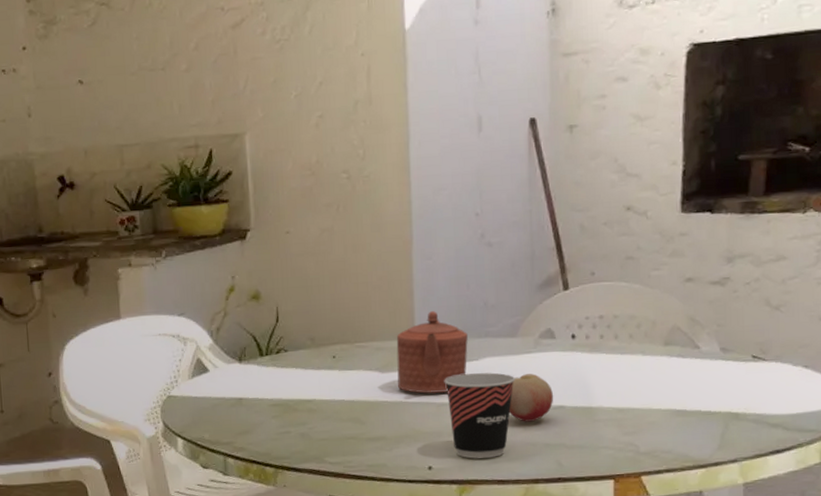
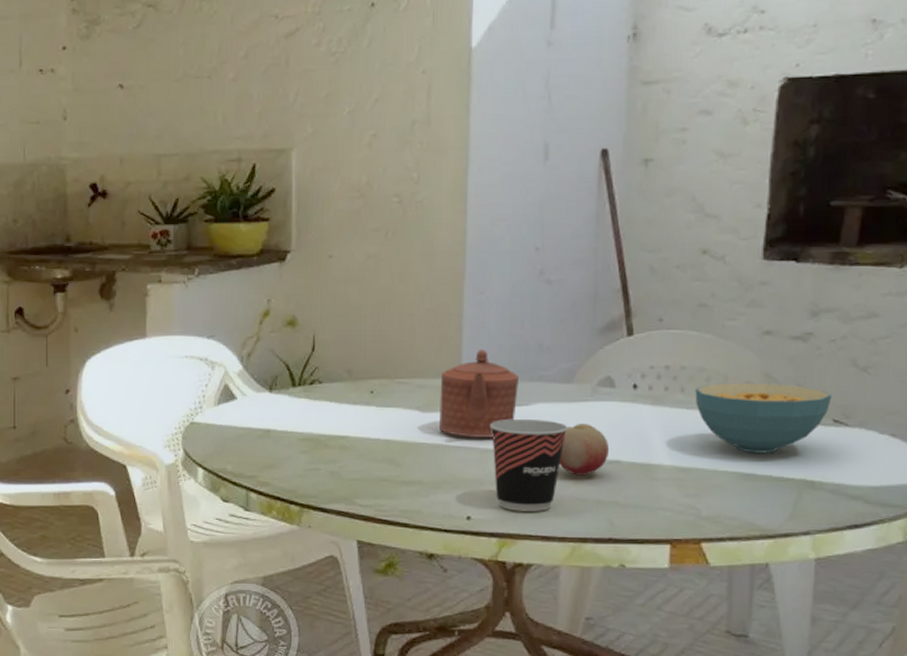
cereal bowl: none [627,326,750,391] -> present [695,383,832,454]

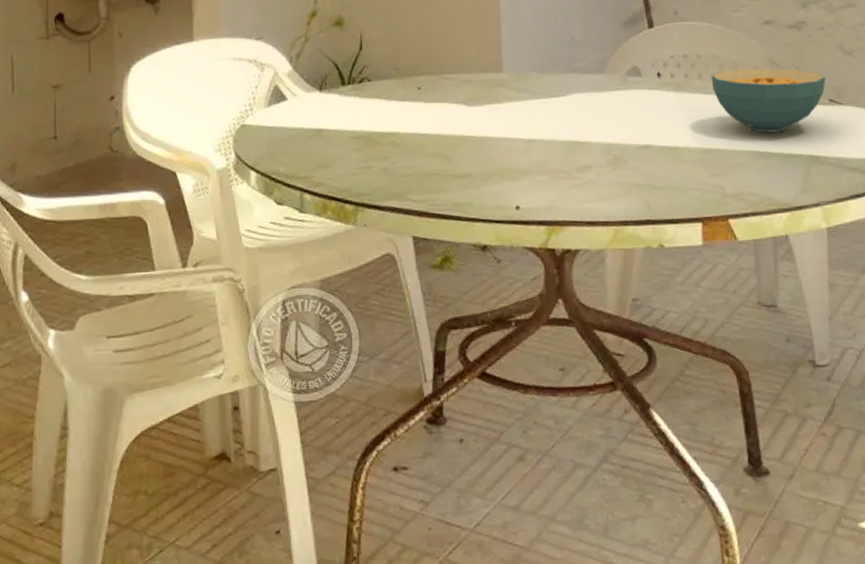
teapot: present [439,350,519,438] -> none [483,44,555,129]
cup: present [491,420,568,511] -> none [533,109,603,198]
fruit: present [559,424,610,476] -> none [597,111,641,161]

